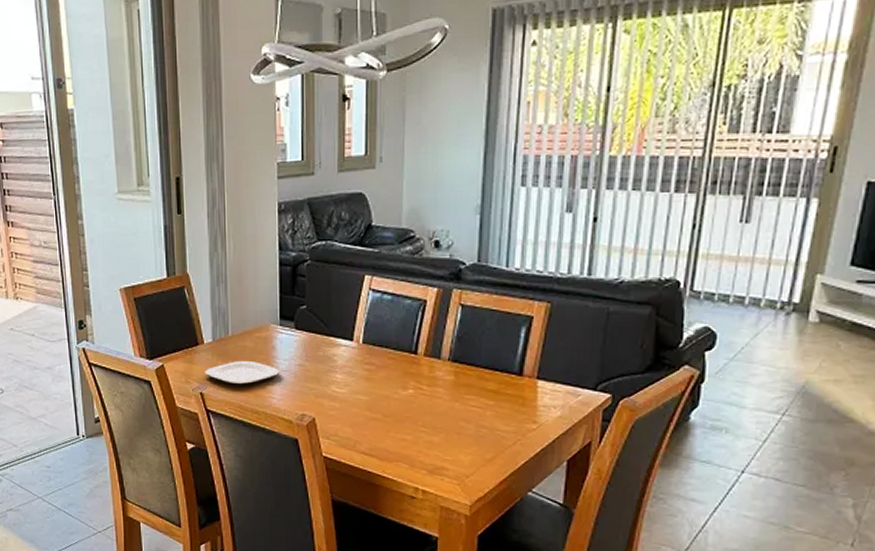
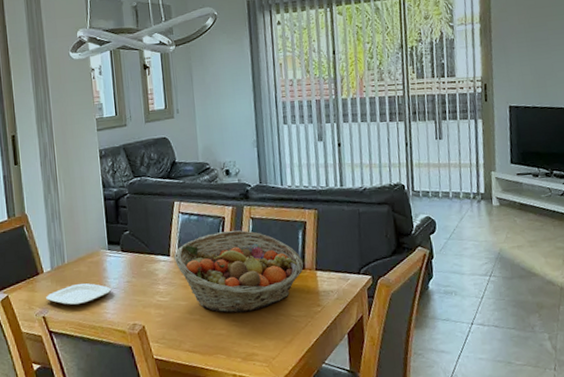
fruit basket: none [358,319,523,418] -> present [174,230,304,313]

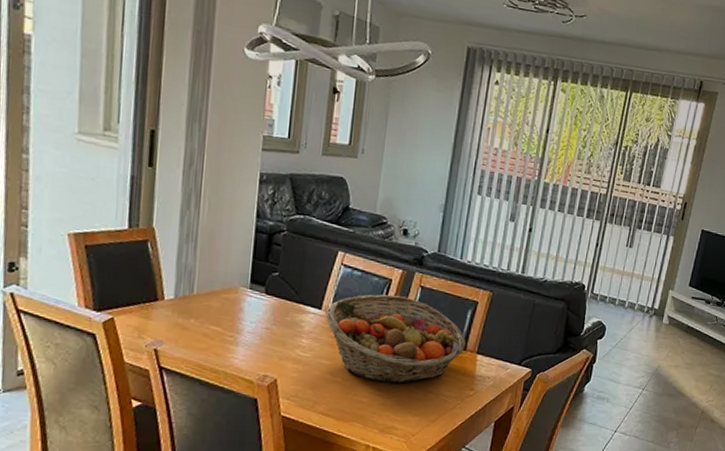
plate: present [46,283,112,306] -> none [162,319,246,344]

